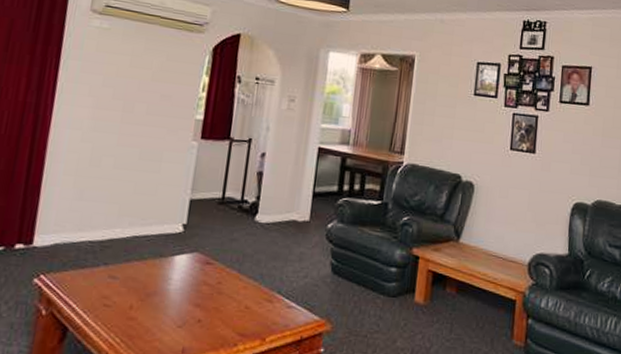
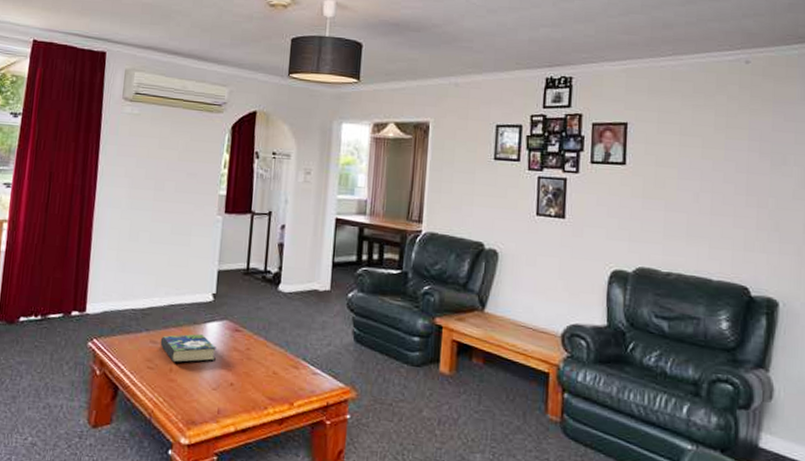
book: none [120,267,184,300] -> present [160,334,217,363]

